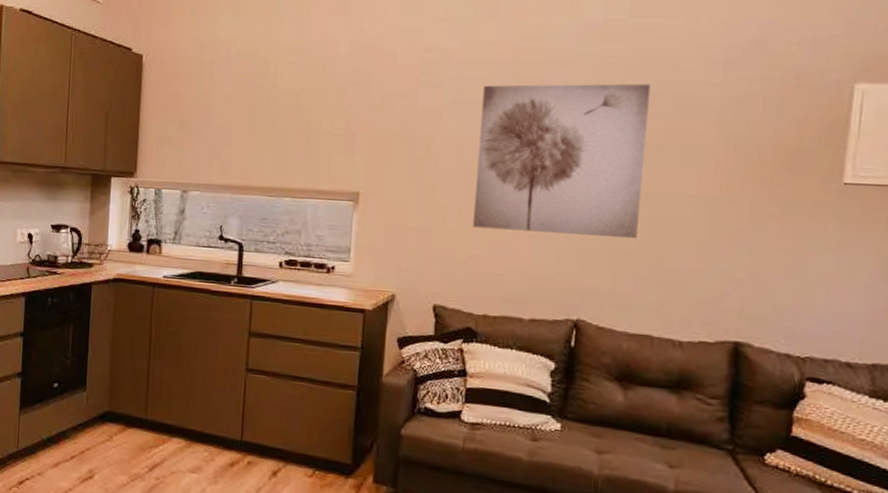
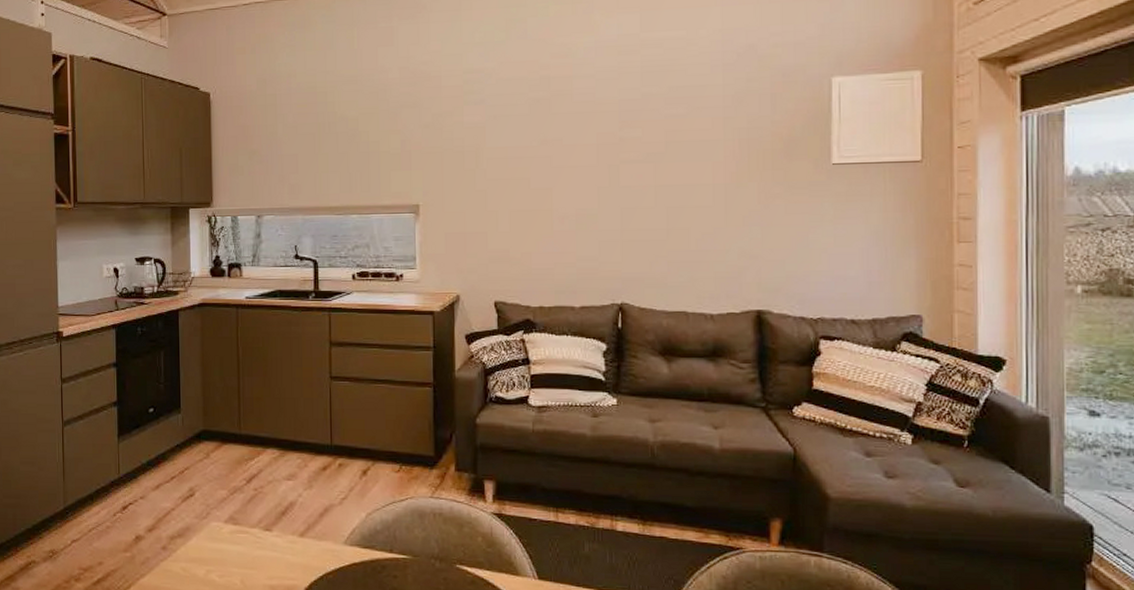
wall art: present [473,83,651,239] -> none [520,89,665,228]

